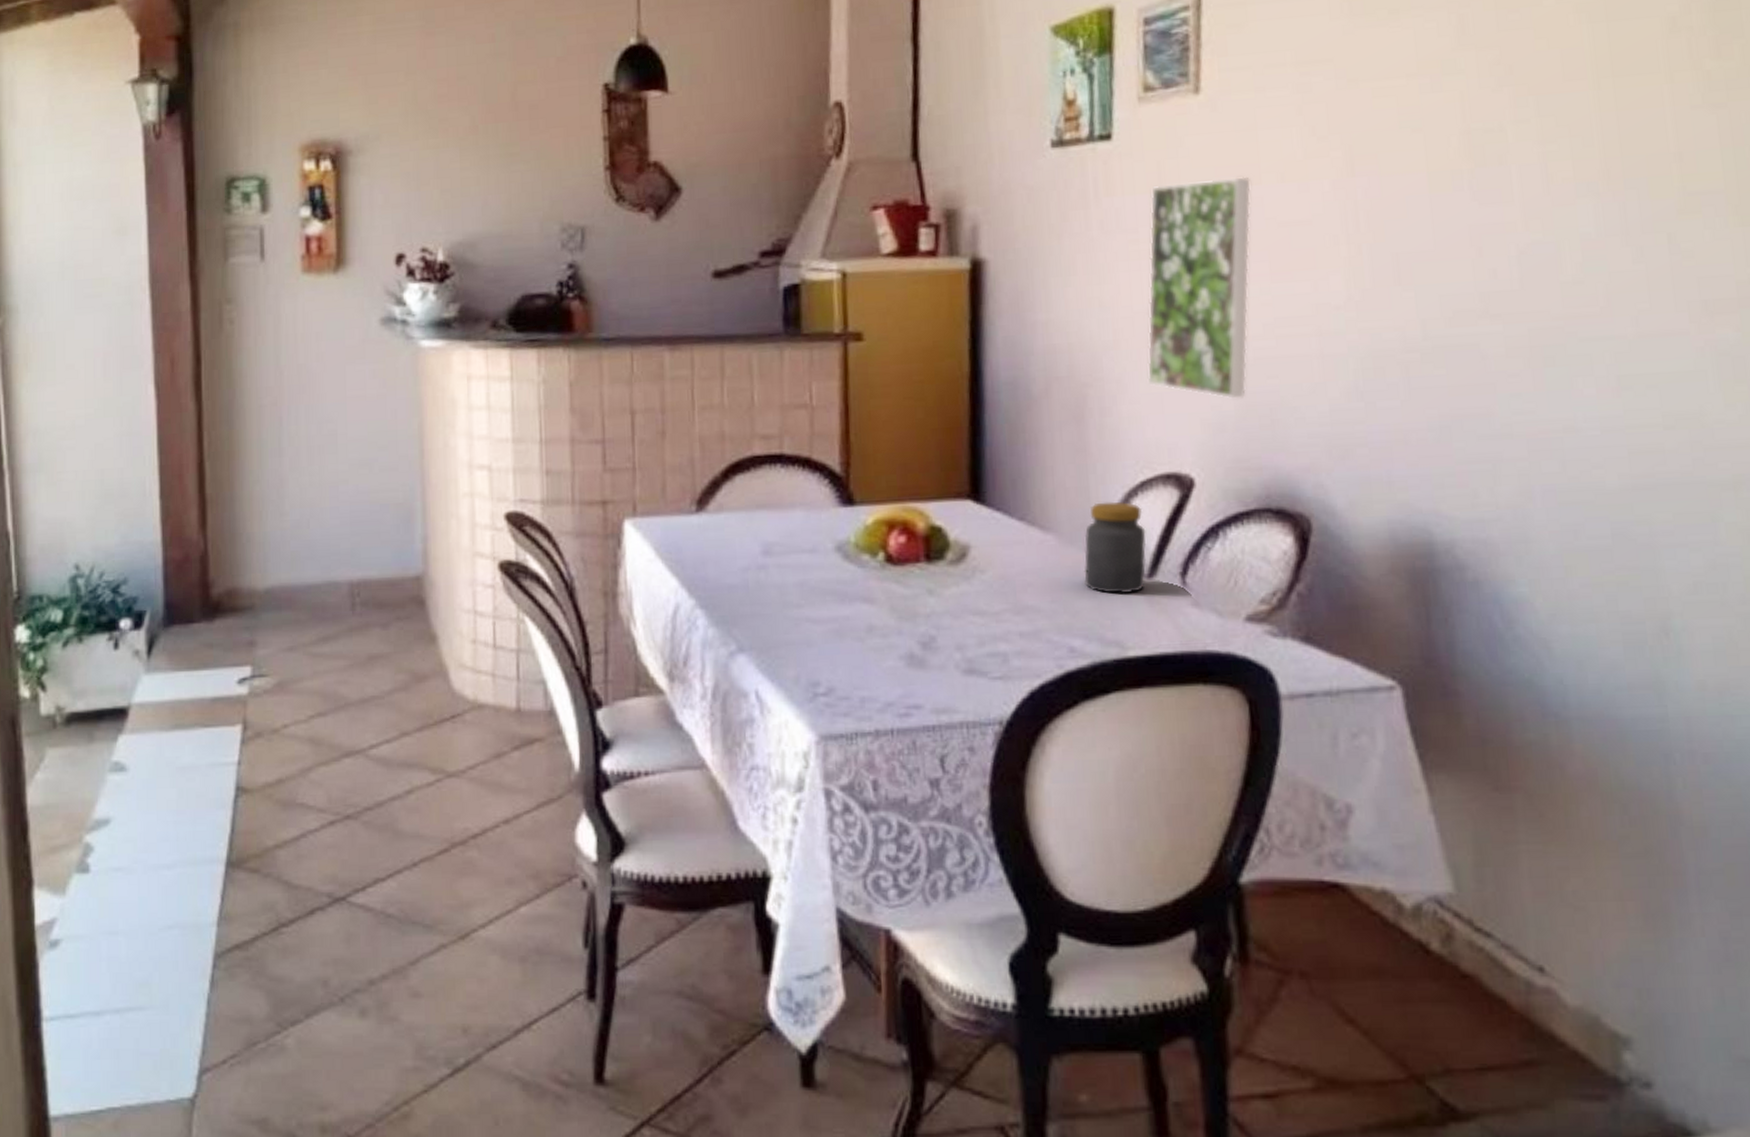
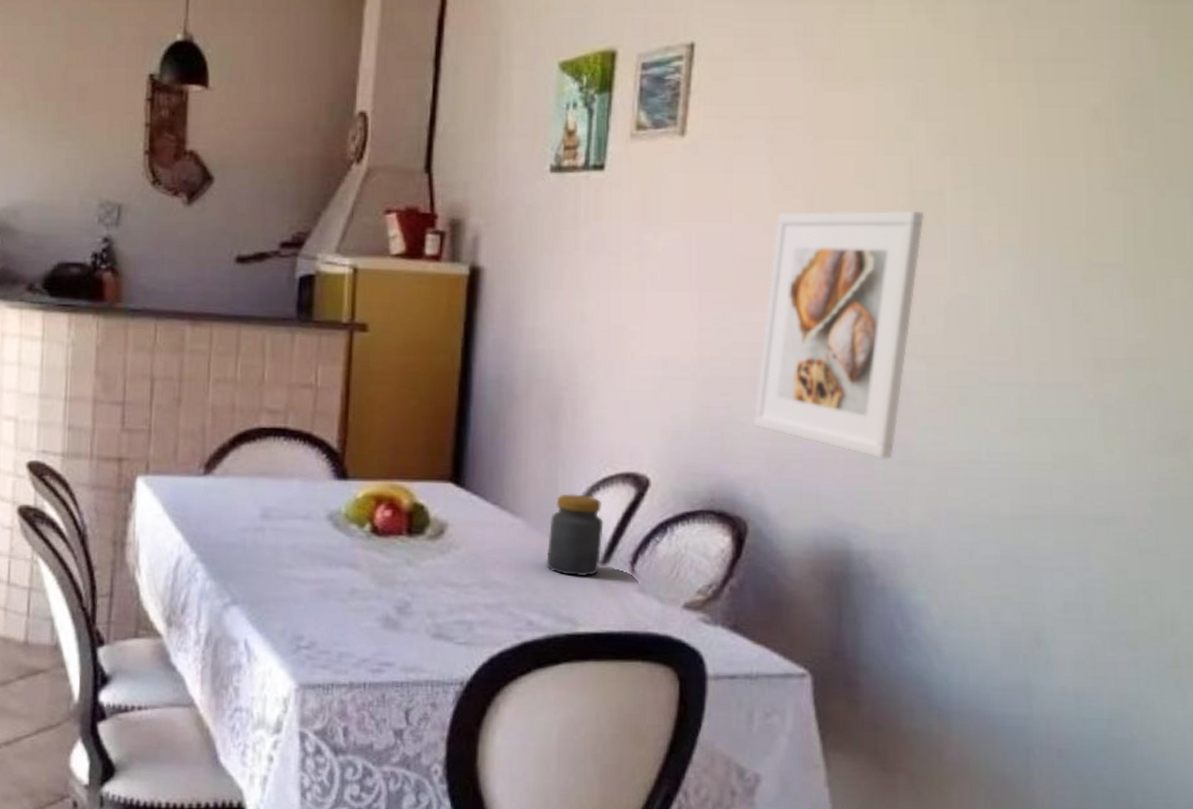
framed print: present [1147,176,1251,400] -> none [617,214,722,412]
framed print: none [1306,151,1484,435] -> present [753,210,925,459]

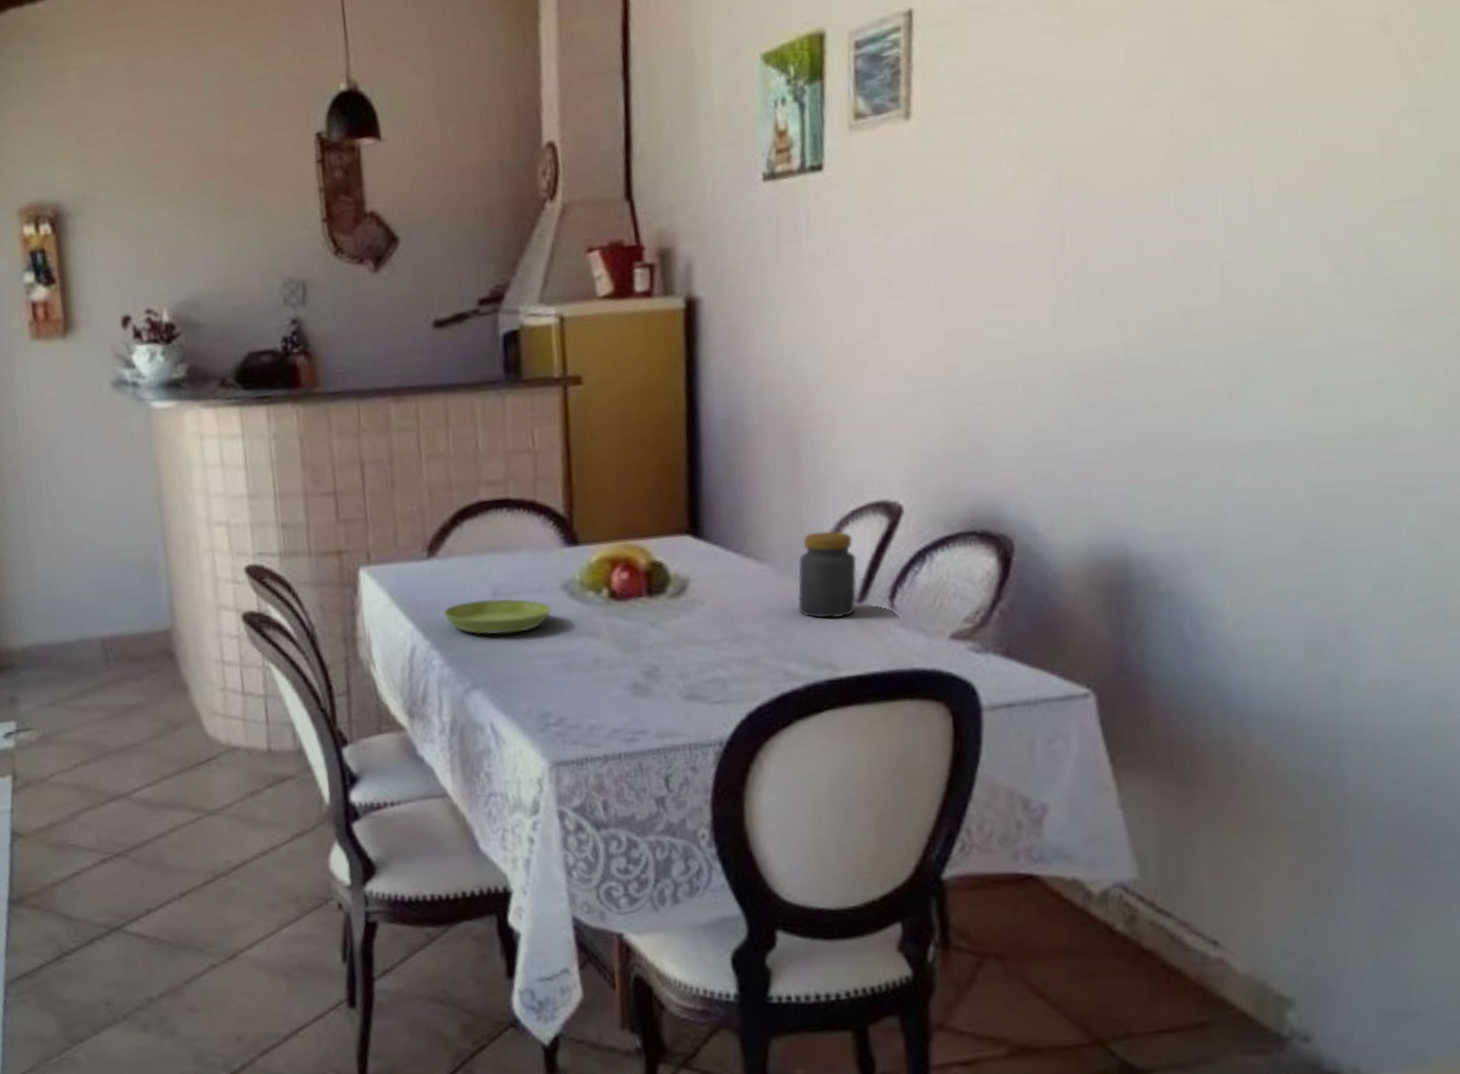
saucer: none [212,520,316,556] -> present [443,598,552,635]
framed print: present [753,210,925,459] -> none [1010,167,1191,453]

